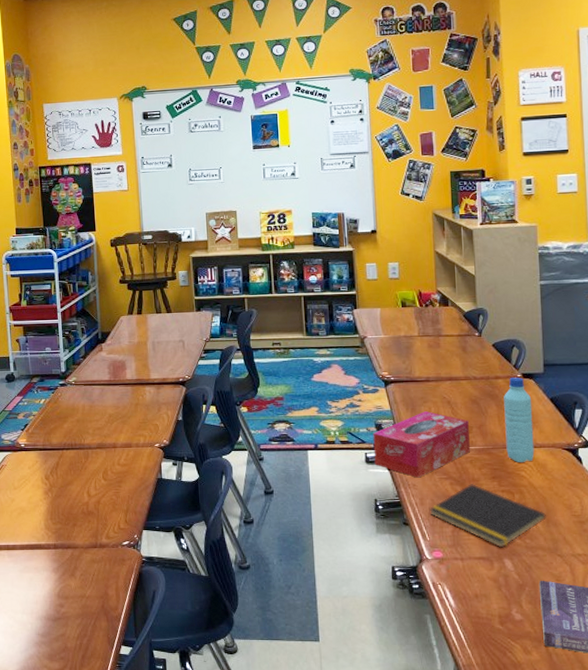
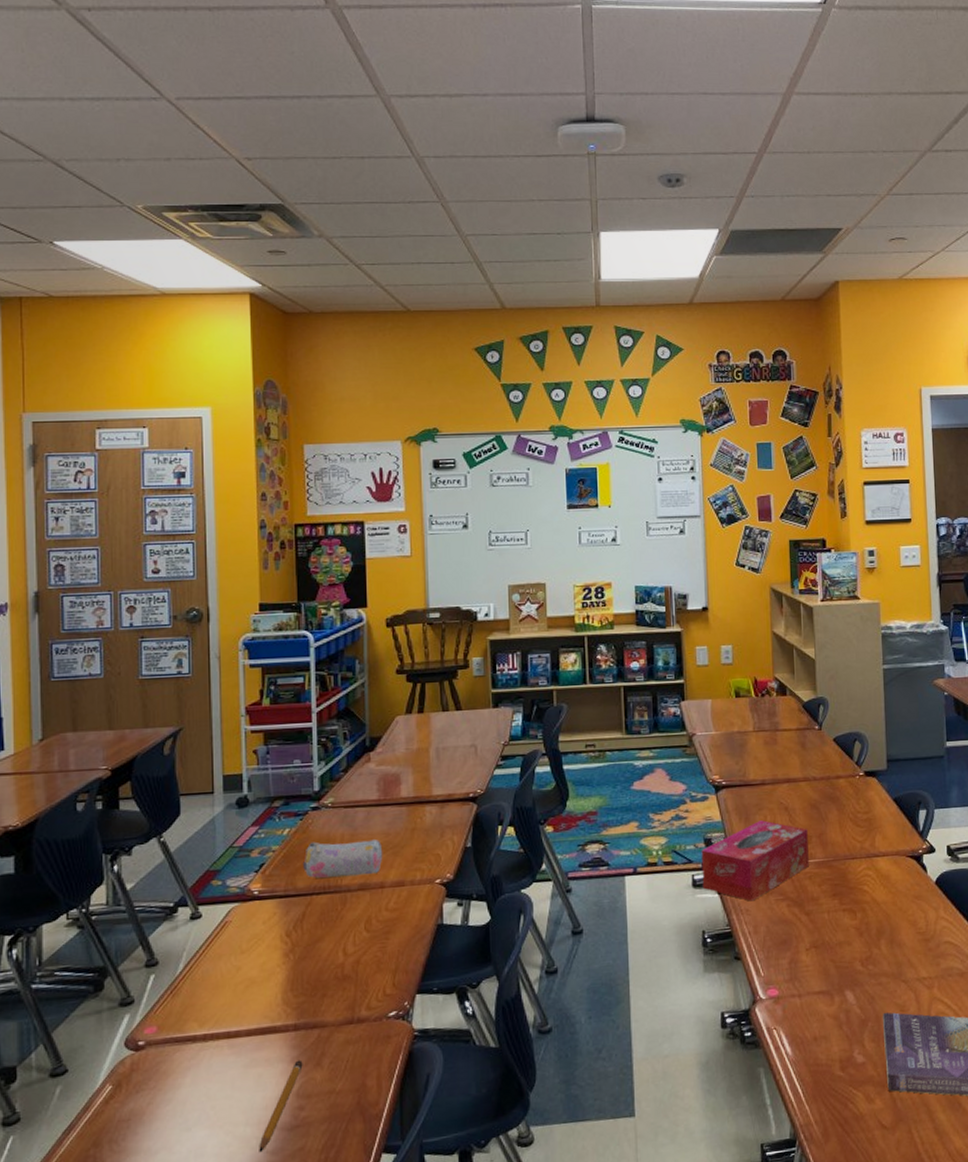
pencil: none [32,570,61,634] -> present [259,1060,303,1153]
pencil case: none [56,410,115,438] -> present [303,839,383,878]
notepad: present [429,484,547,548] -> none [763,904,891,978]
water bottle: present [504,377,535,462] -> none [845,776,878,875]

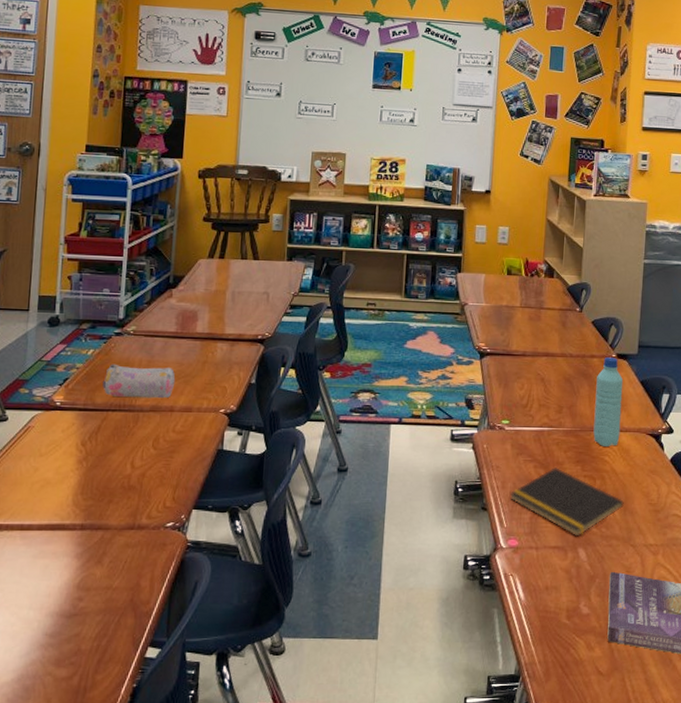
pencil: present [259,1060,303,1153] -> none [39,556,86,634]
tissue box: present [701,820,809,901] -> none [459,388,560,459]
notepad: none [763,904,891,978] -> present [509,467,625,537]
water bottle: none [845,776,878,875] -> present [593,357,624,446]

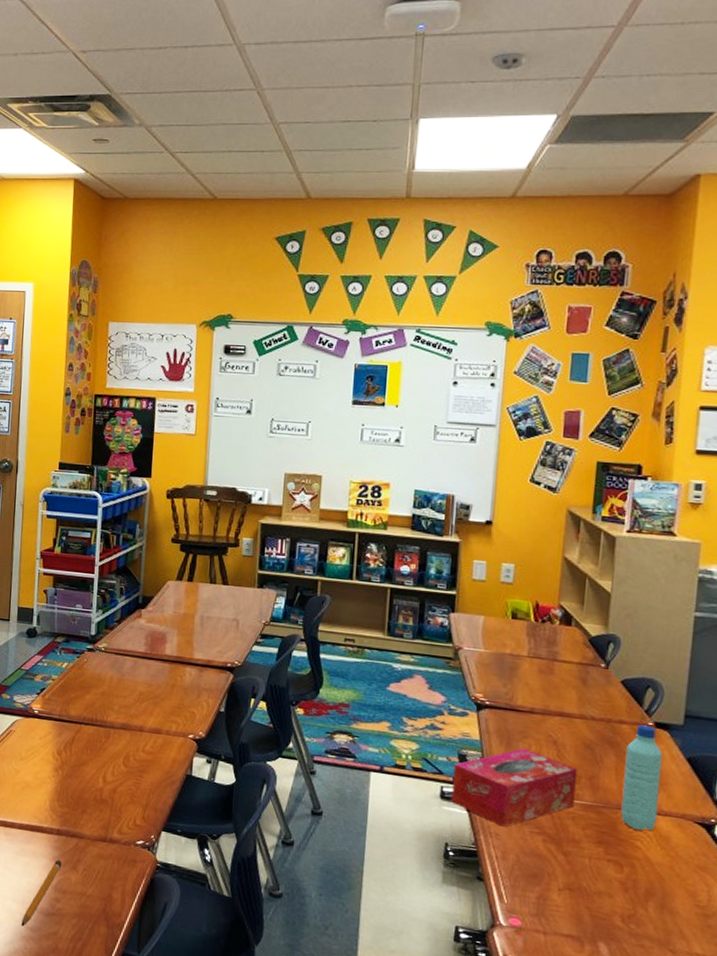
pencil: none [39,556,86,634] -> present [21,859,62,927]
pencil case: present [103,363,176,399] -> none [76,678,145,717]
tissue box: none [459,388,560,459] -> present [451,748,577,827]
notepad: present [509,467,625,537] -> none [511,845,662,929]

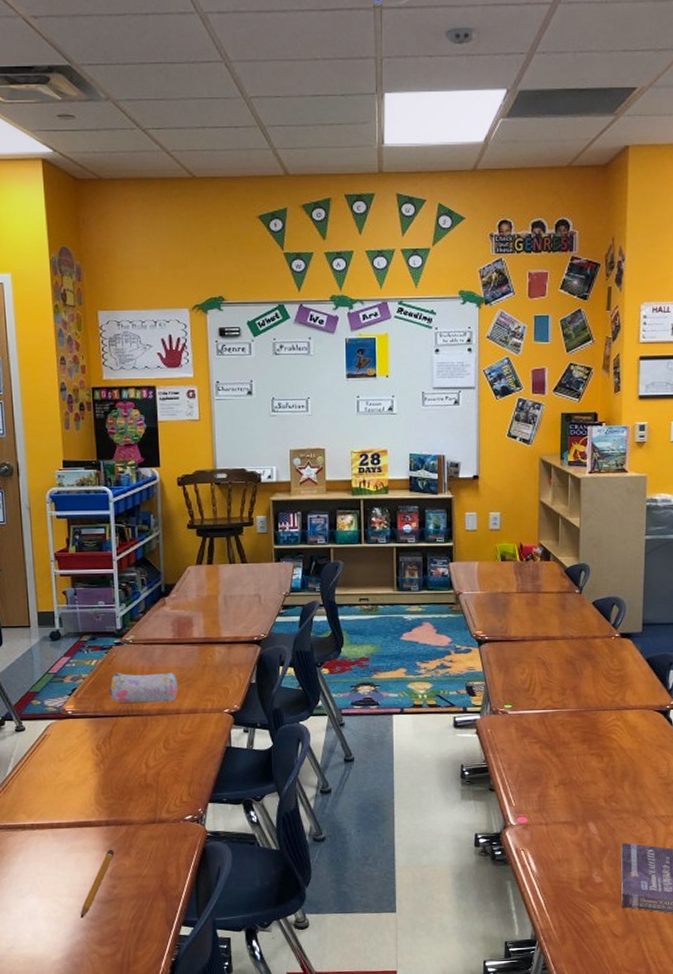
pencil case: none [76,678,145,717] -> present [109,672,178,703]
tissue box: present [451,748,577,827] -> none [463,672,563,742]
water bottle: present [621,725,663,830] -> none [599,637,628,725]

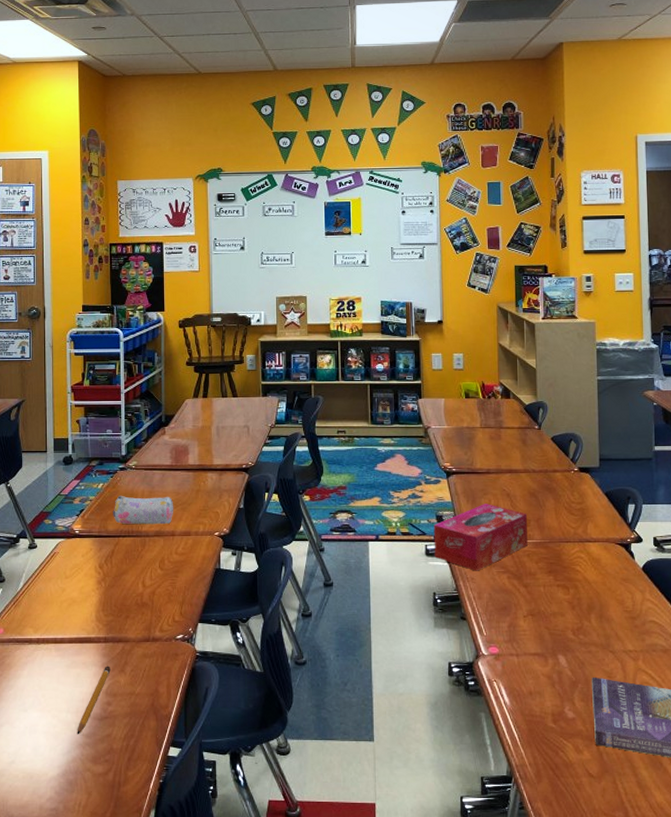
tissue box: none [463,672,563,742] -> present [433,503,528,571]

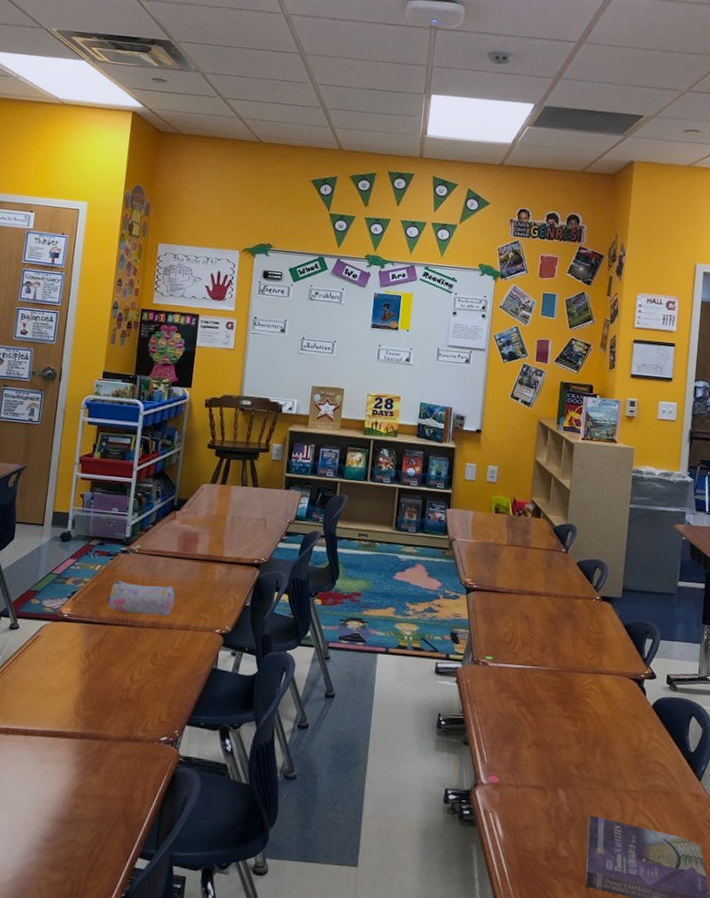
pencil: present [77,666,111,735] -> none [36,764,84,838]
tissue box: present [433,503,528,571] -> none [443,624,543,695]

